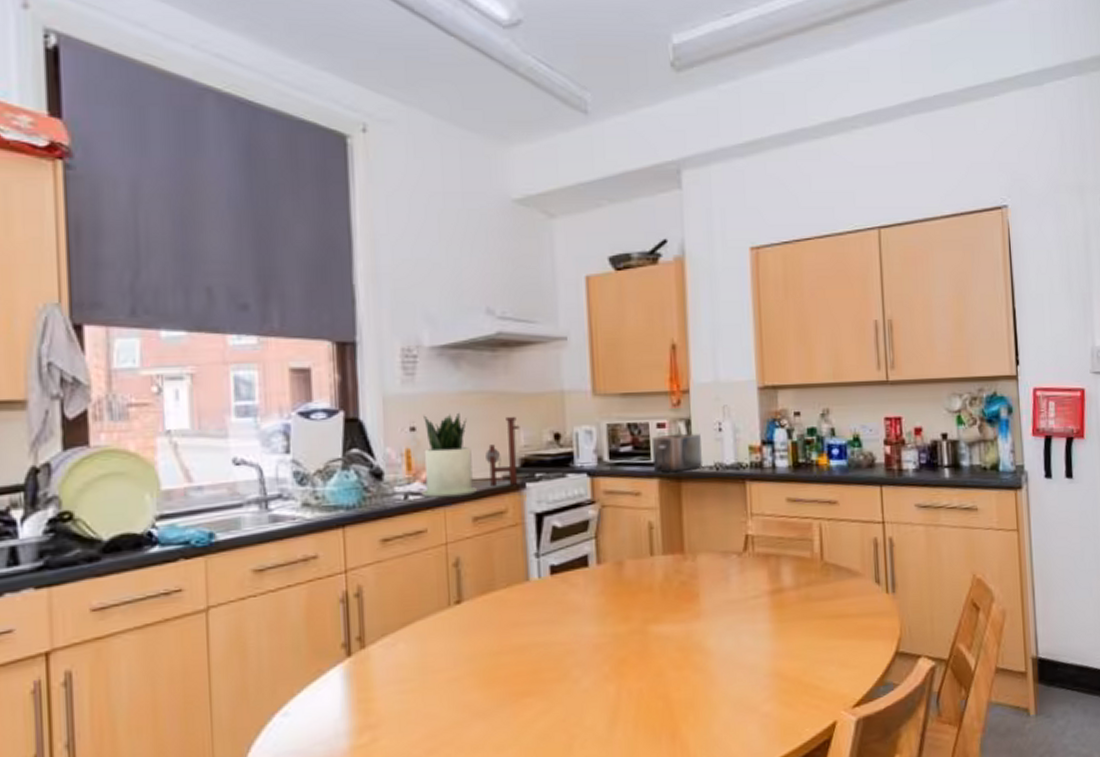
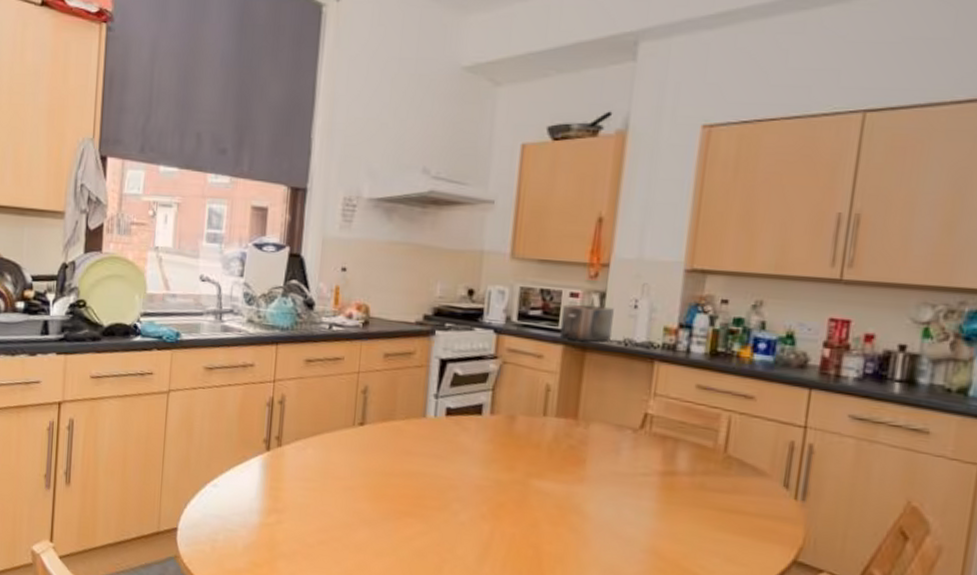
planter: present [421,412,478,499] -> none [343,258,392,335]
paper towel holder: present [485,416,520,486] -> none [403,268,438,332]

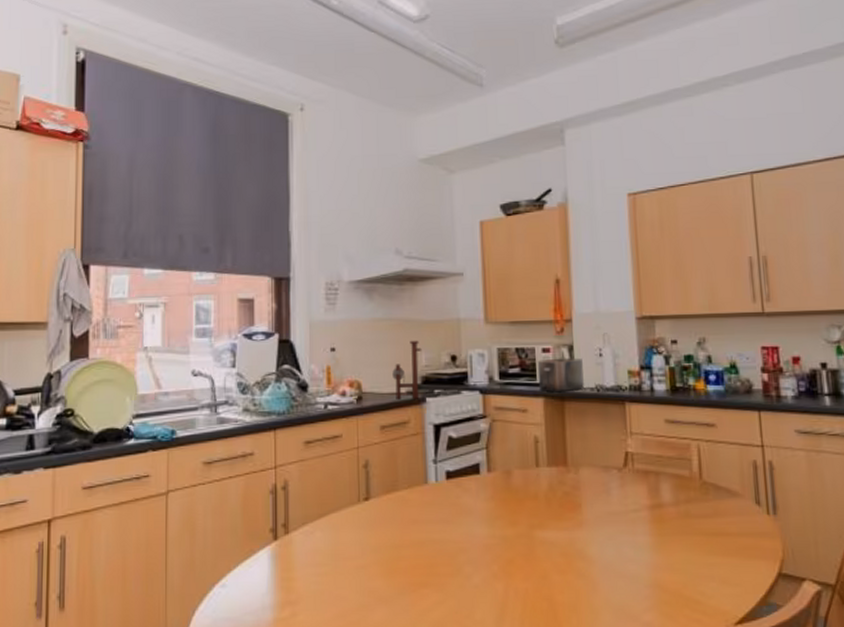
paper towel holder: none [403,268,438,332] -> present [392,340,422,400]

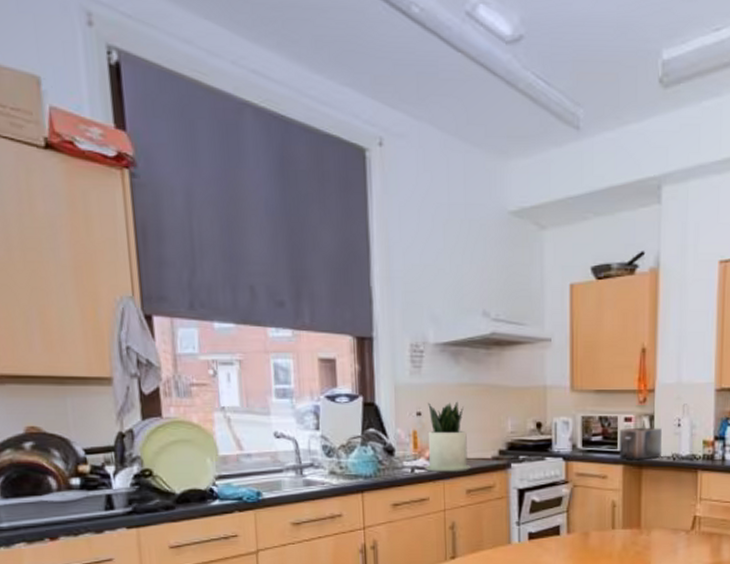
planter: none [338,336,385,409] -> present [425,401,471,473]
paper towel holder: present [392,340,422,400] -> none [478,406,508,466]

